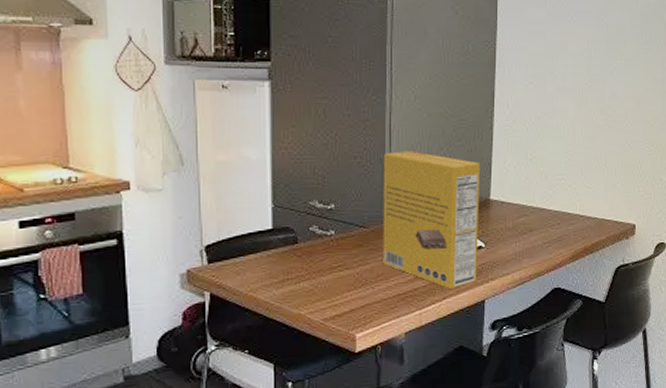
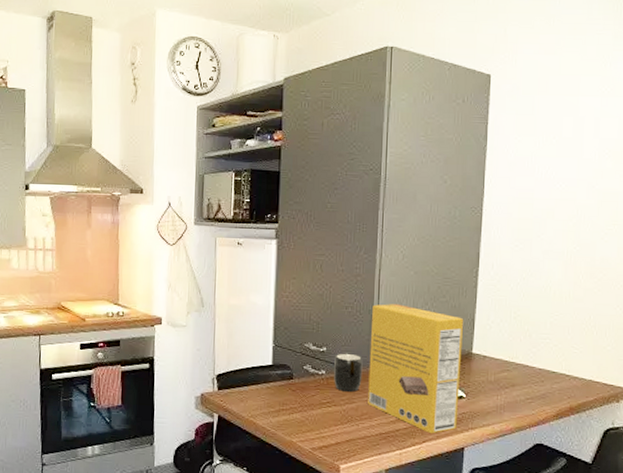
mug: none [343,209,376,253] -> present [333,353,363,393]

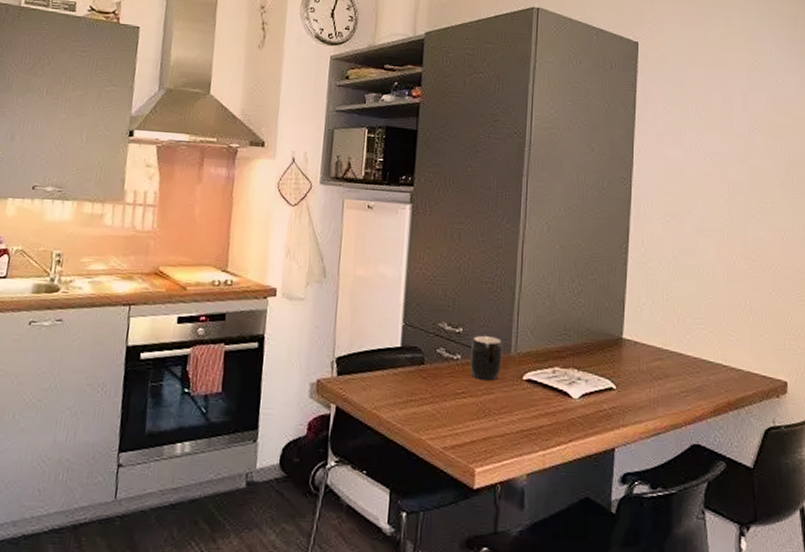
cereal box: present [368,304,464,434] -> none [508,280,614,432]

